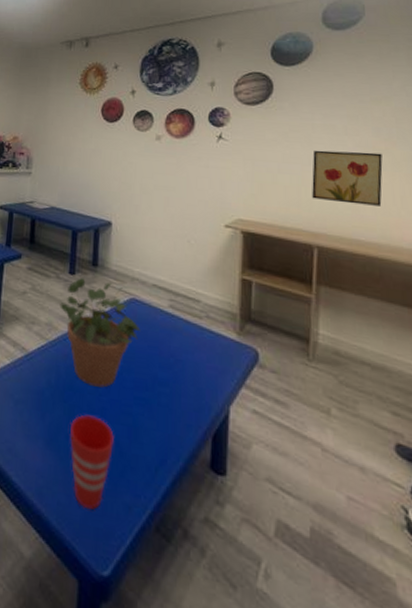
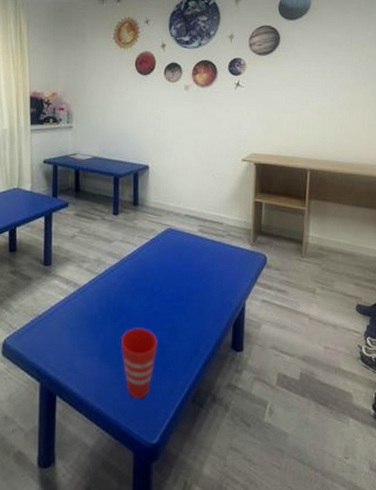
potted plant: present [60,277,141,388] -> none [106,216,176,305]
wall art: present [312,150,383,206] -> none [307,91,357,134]

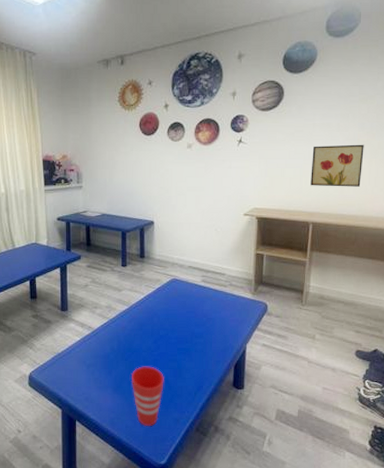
wall art: none [307,91,357,134] -> present [310,144,364,187]

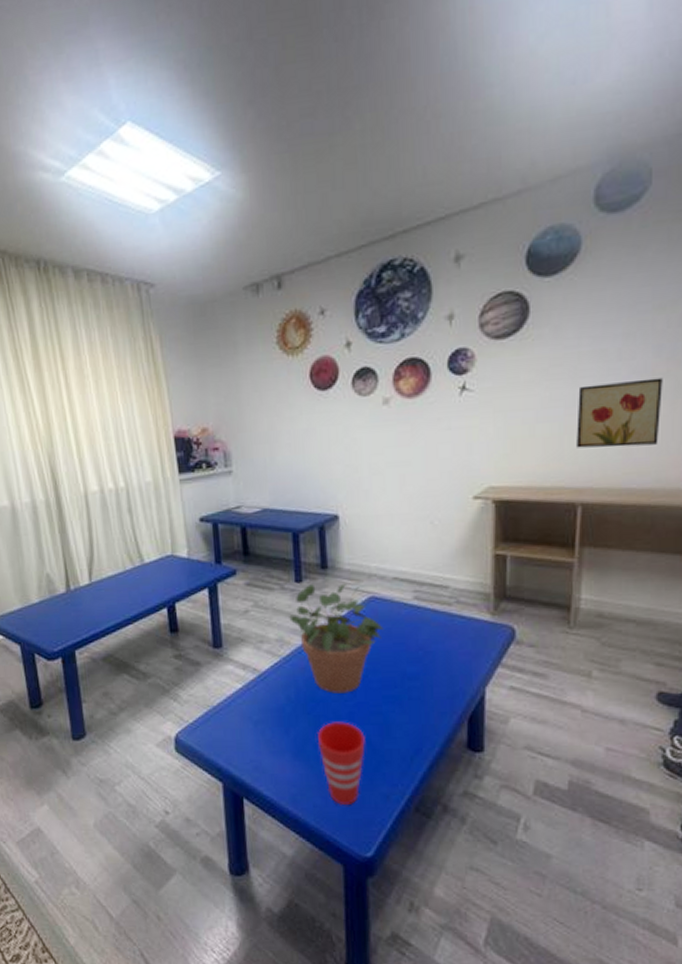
potted plant: none [116,267,181,346] -> present [289,583,384,694]

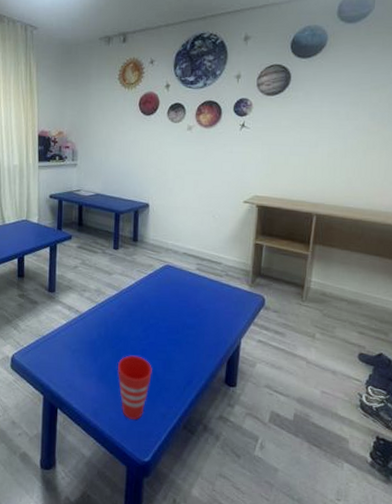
potted plant: present [289,583,384,694] -> none [106,251,173,335]
wall art: present [576,377,663,448] -> none [315,134,374,179]

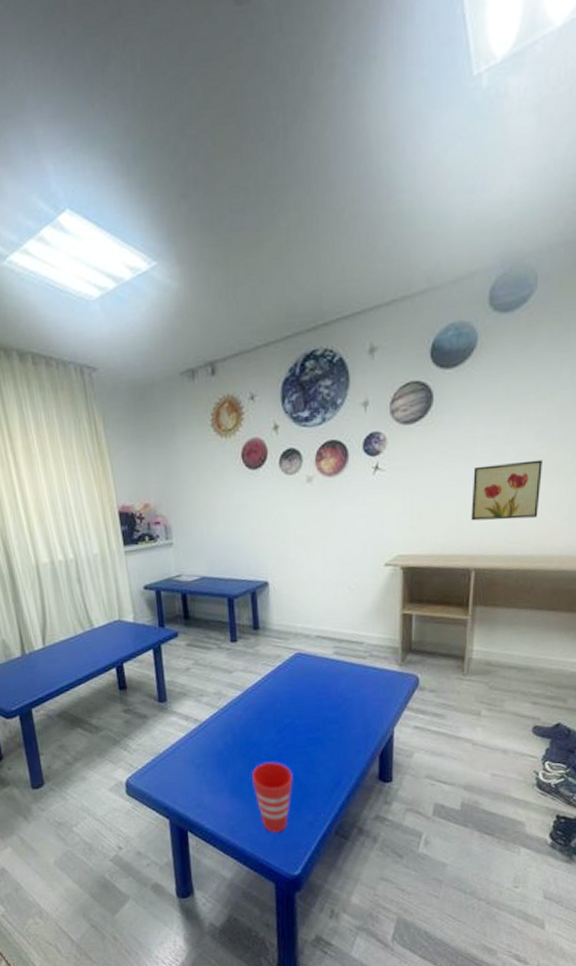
wall art: none [315,134,374,179] -> present [471,459,543,521]

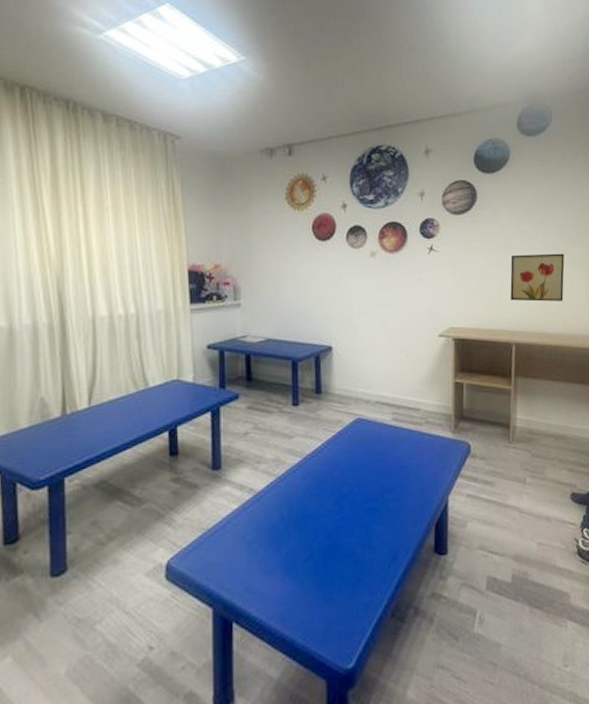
cup: present [252,762,293,834] -> none [307,535,349,620]

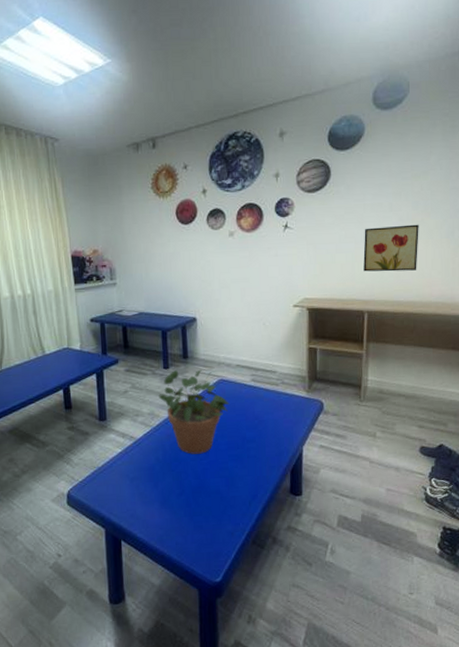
potted plant: none [286,406,368,509] -> present [158,369,229,454]

